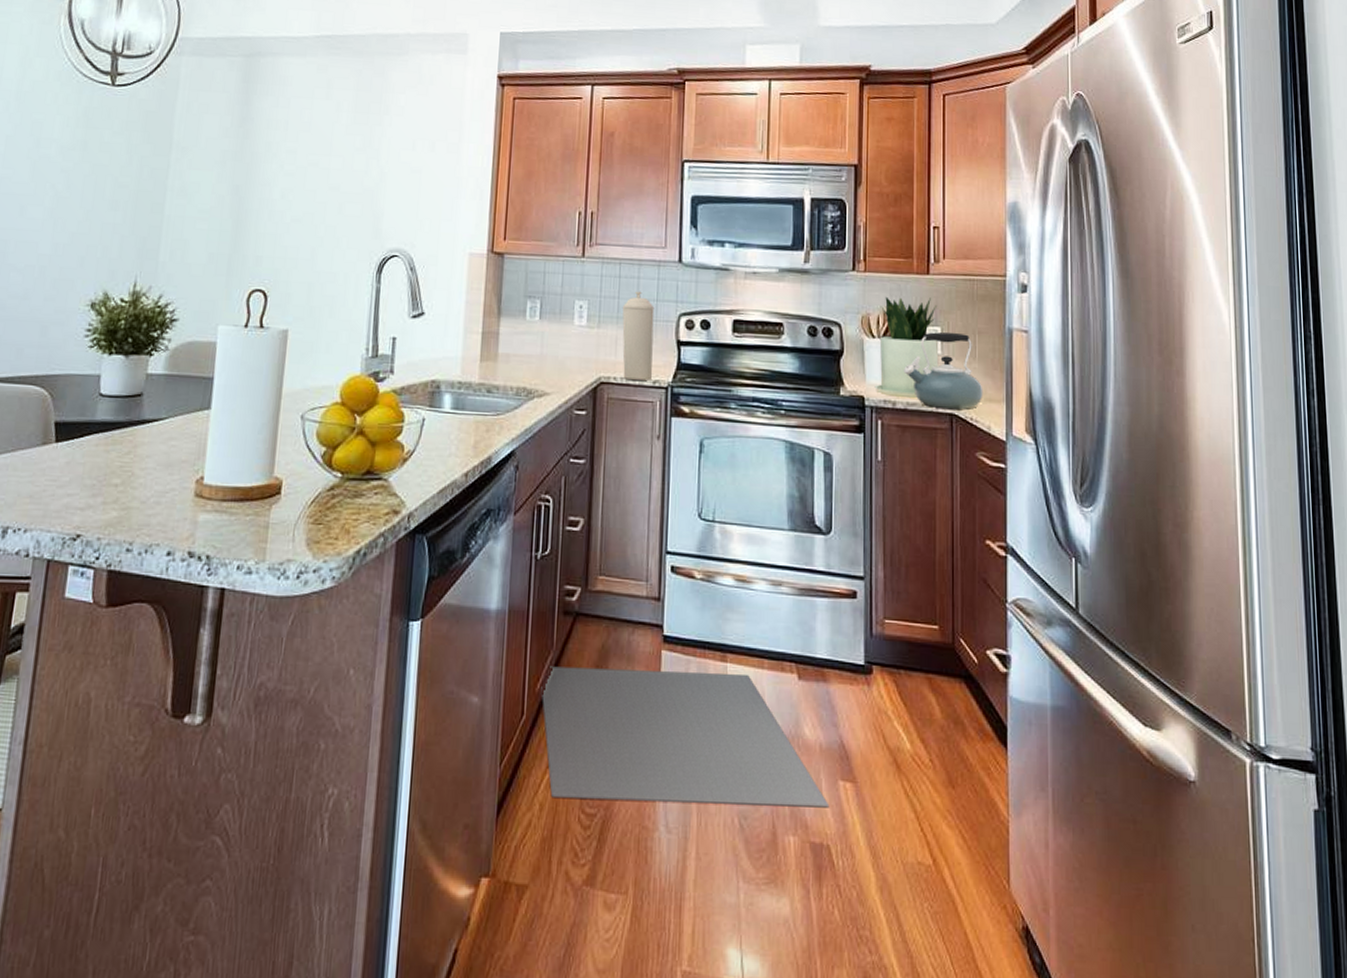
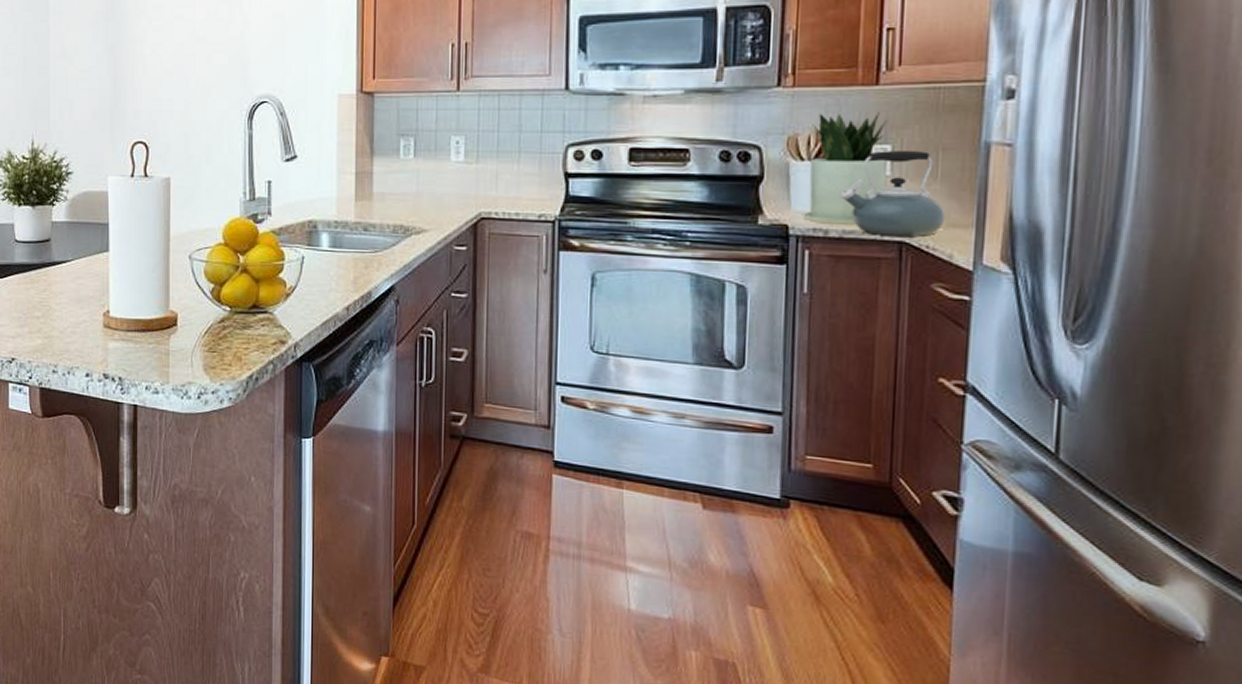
door mat: present [541,666,830,808] -> none [430,483,736,630]
canister: present [622,291,655,381] -> none [502,123,539,215]

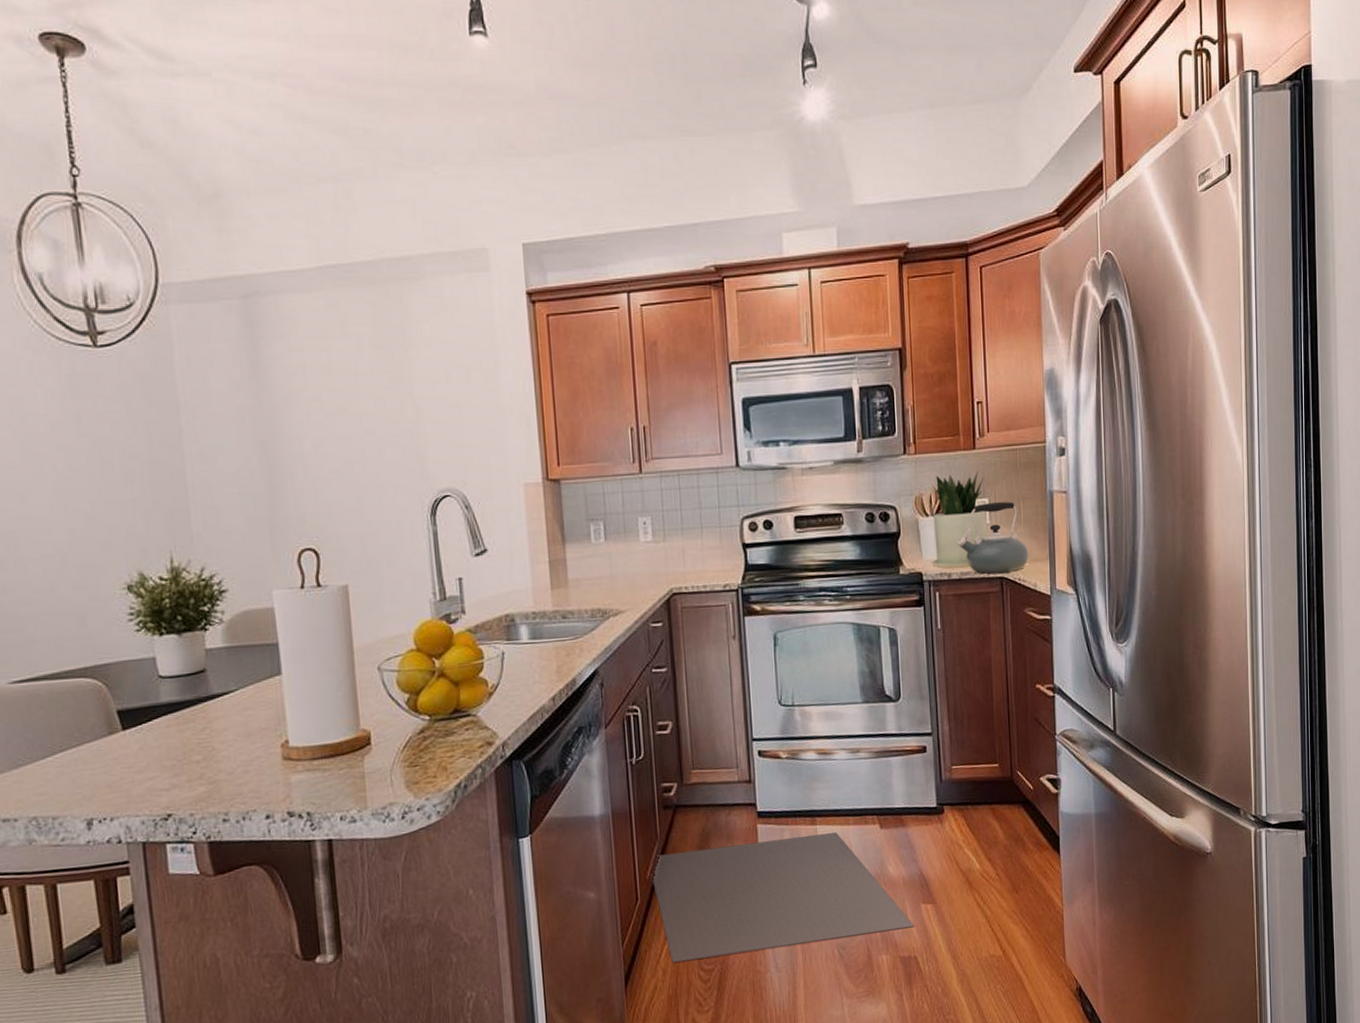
door mat: none [430,483,736,630] -> present [651,832,915,964]

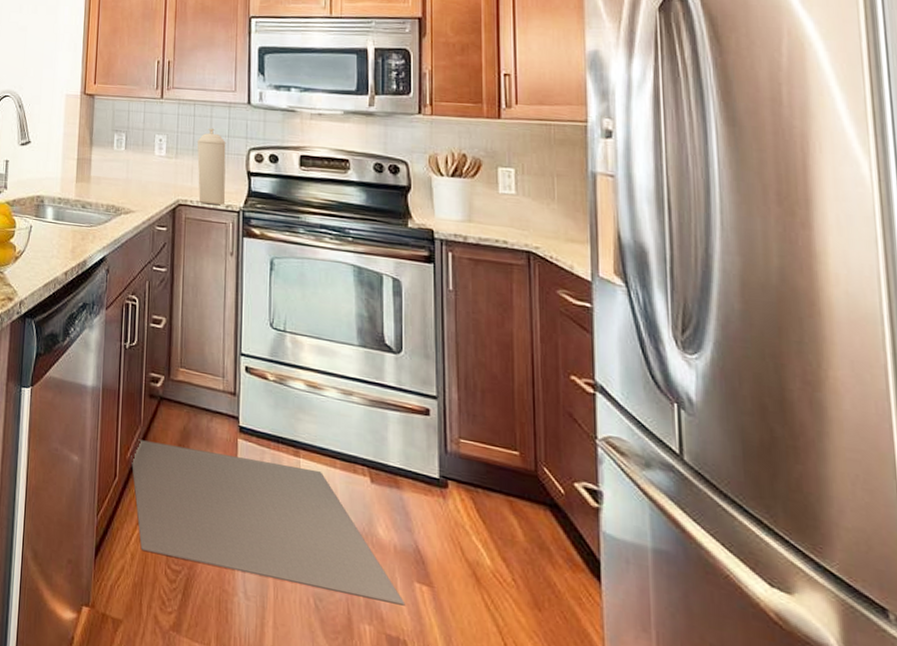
canister: none [685,500,722,587] -> present [197,128,226,205]
planter: present [931,471,988,569] -> none [444,138,513,234]
kettle: present [957,501,1029,574] -> none [475,173,564,249]

